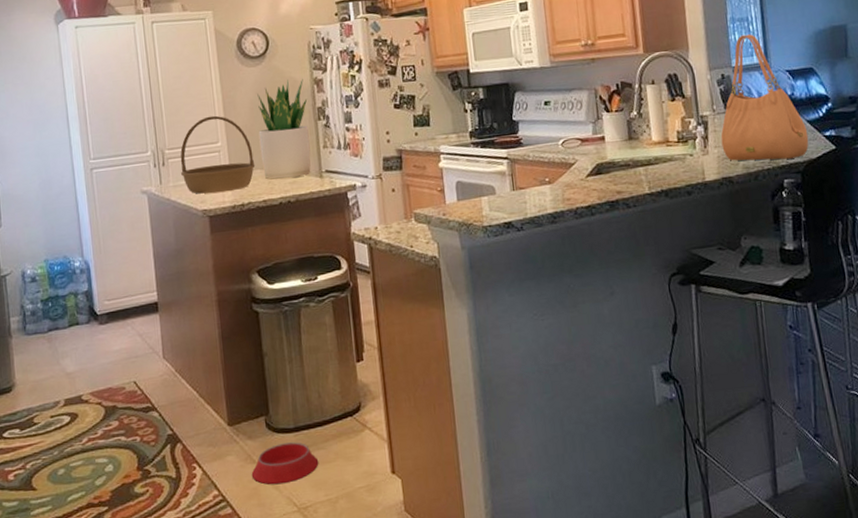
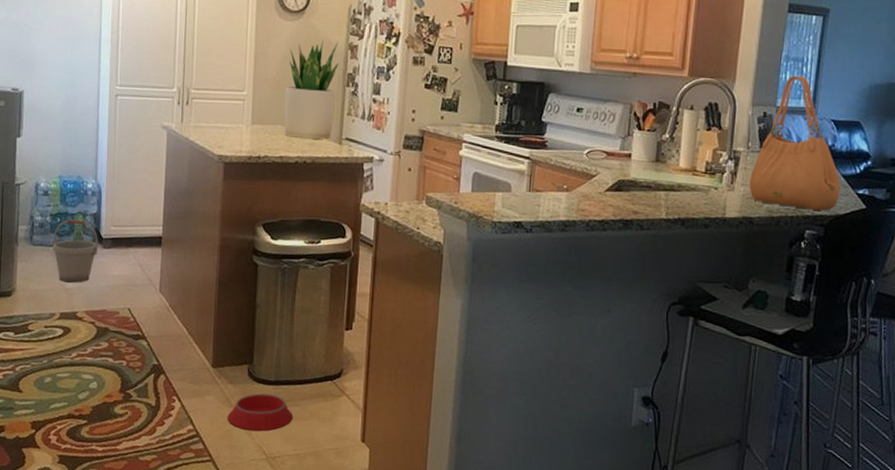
bucket: none [47,300,94,367] -> present [52,219,98,283]
basket: present [180,115,255,194] -> none [203,63,277,141]

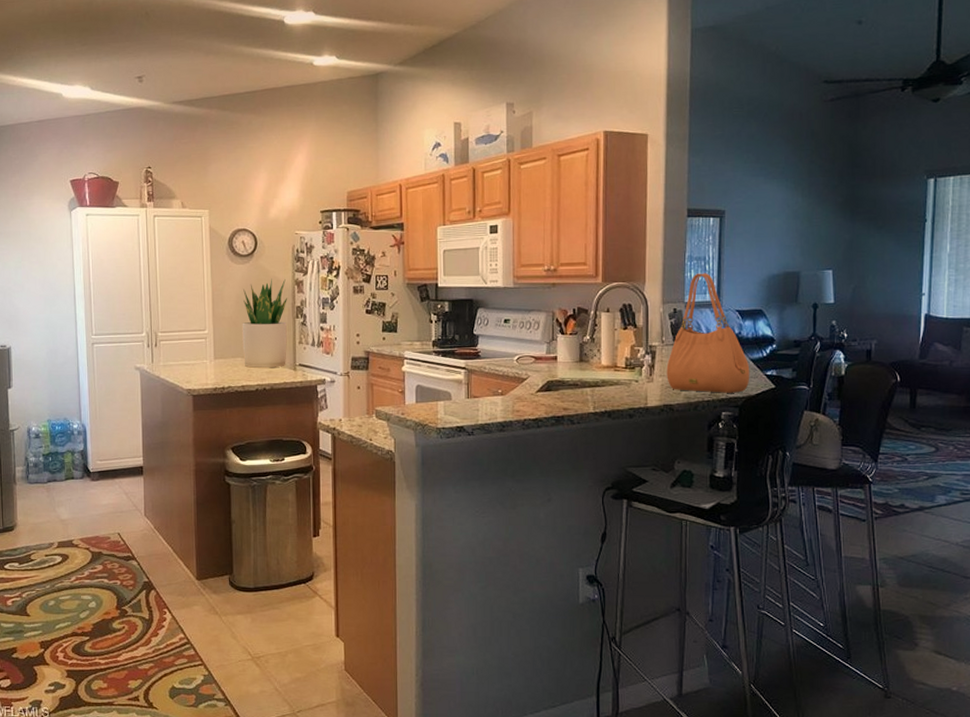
bucket: present [52,219,98,283] -> none [46,458,87,514]
pet bowl: present [227,393,293,431] -> none [213,600,273,635]

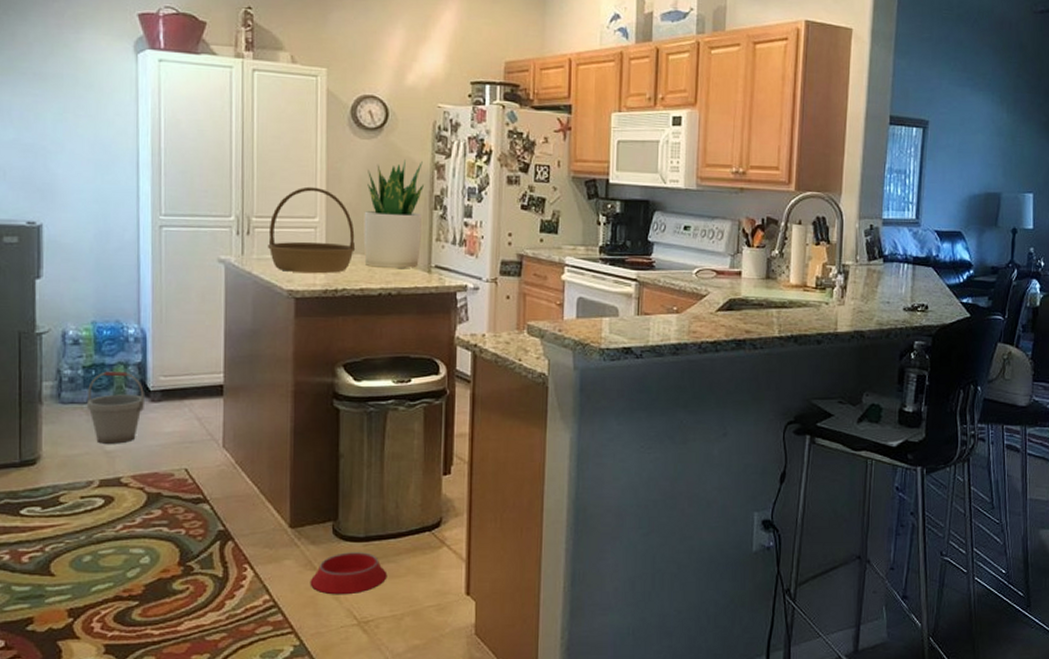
bucket: none [46,458,87,514] -> present [86,371,144,444]
basket: none [171,305,237,375] -> present [268,186,356,273]
pet bowl: none [213,600,273,635] -> present [310,552,387,595]
handbag: present [666,273,750,393] -> none [859,187,946,321]

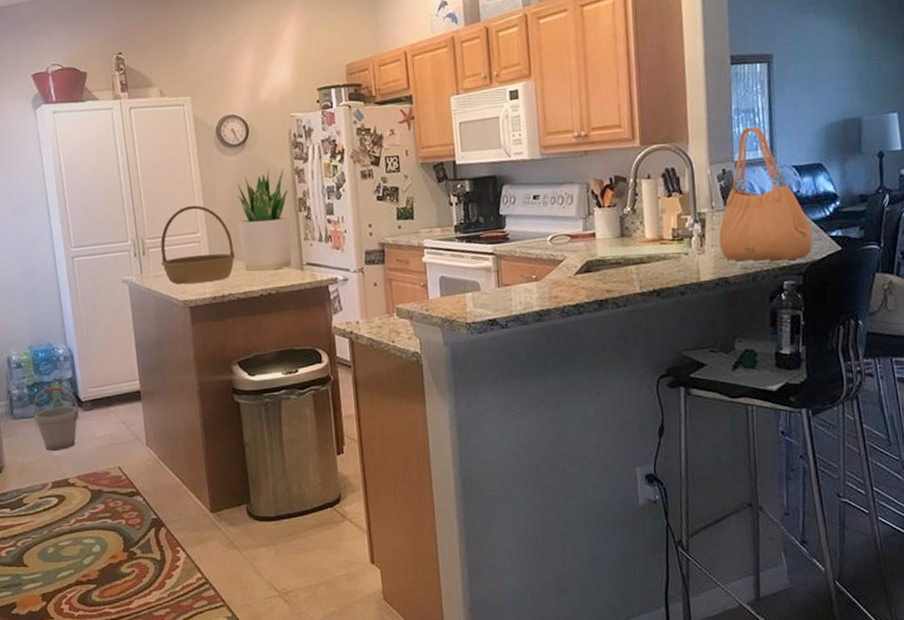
pet bowl: present [310,552,387,595] -> none [233,530,299,570]
handbag: none [859,187,946,321] -> present [718,126,813,261]

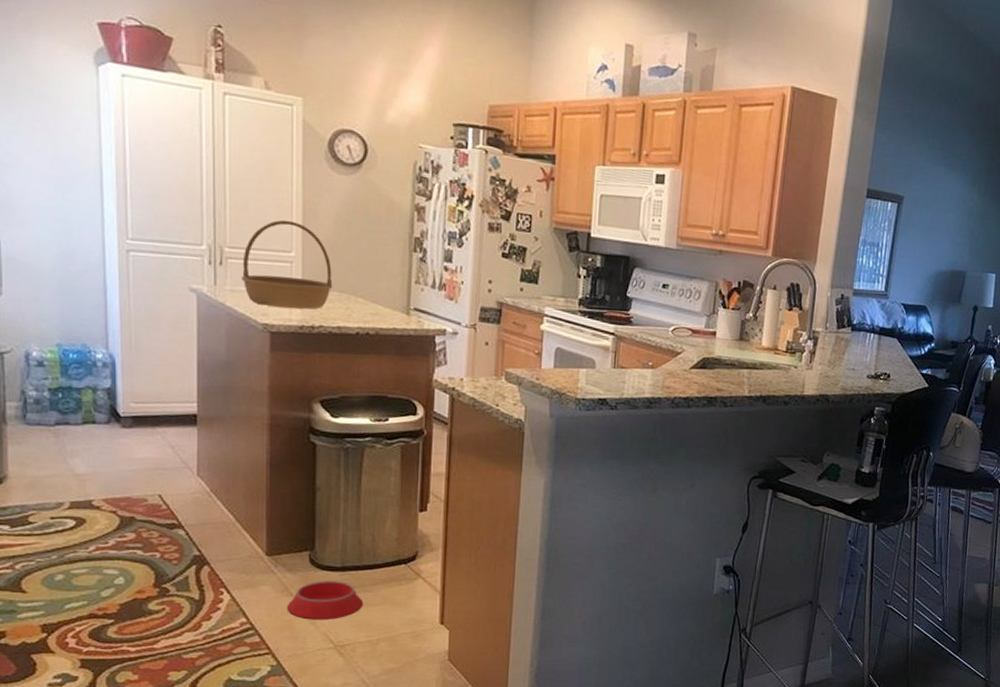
bucket: present [33,387,79,451] -> none [53,395,115,468]
pet bowl: none [233,530,299,570] -> present [286,580,364,620]
planter: present [237,169,292,272] -> none [341,199,405,310]
handbag: present [718,126,813,261] -> none [826,259,908,389]

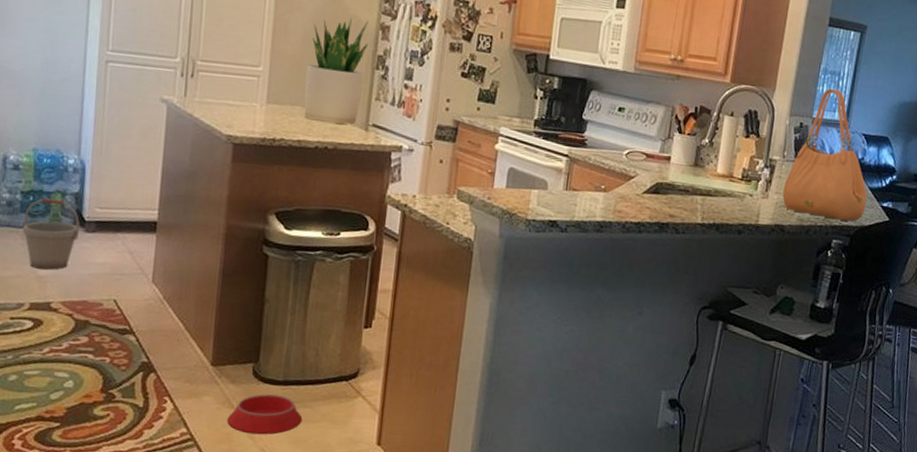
bucket: none [53,395,115,468] -> present [22,198,80,270]
basket: present [242,219,333,309] -> none [211,35,297,123]
planter: none [341,199,405,310] -> present [304,17,369,125]
handbag: none [826,259,908,389] -> present [782,88,868,222]

